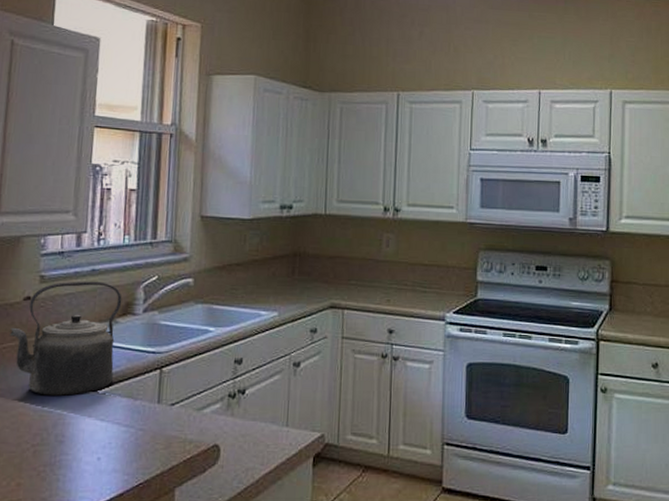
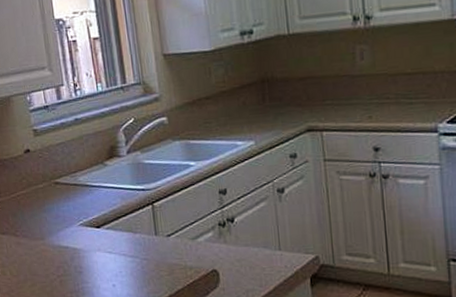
kettle: present [10,281,122,396] -> none [19,129,112,234]

